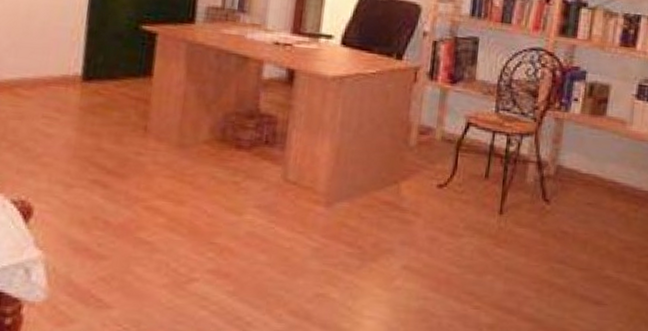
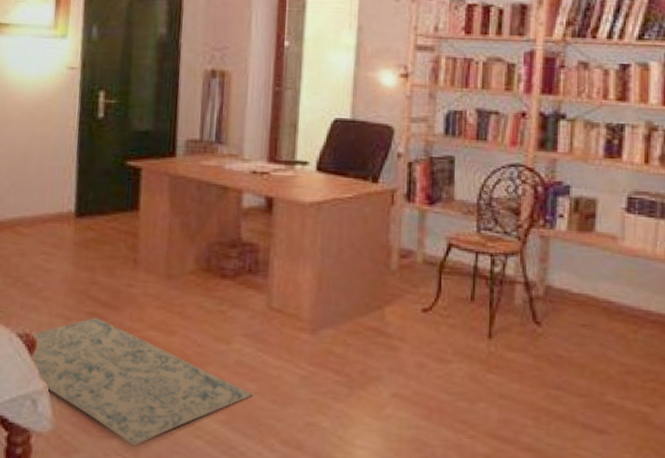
rug: none [27,185,263,317] -> present [31,317,253,447]

